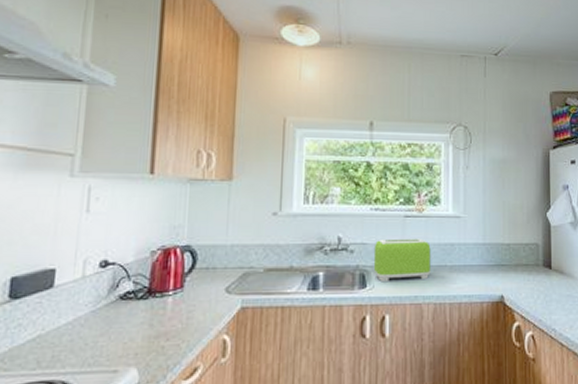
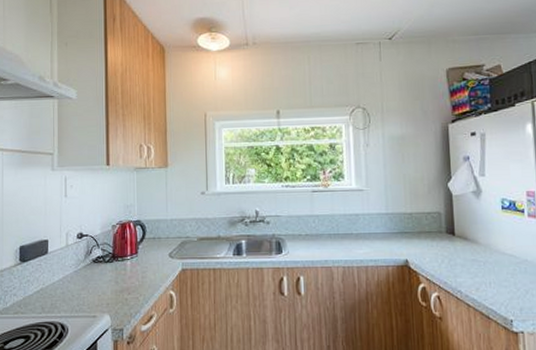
toaster: present [373,238,431,281] -> none [286,210,338,248]

